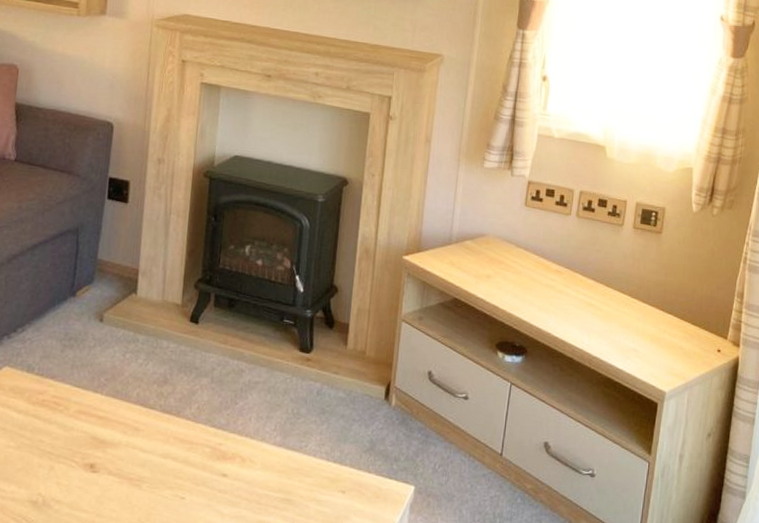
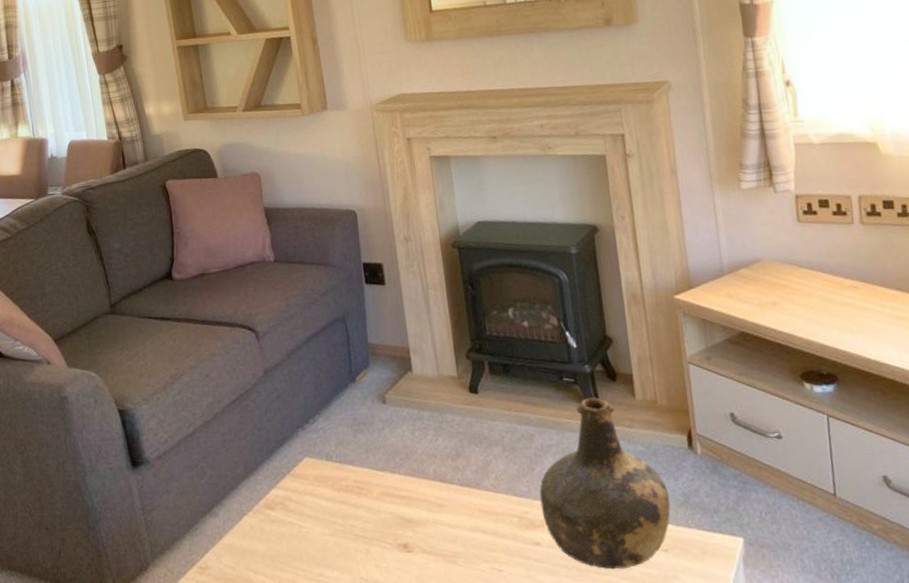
bottle: none [235,341,358,506] -> present [539,397,671,570]

